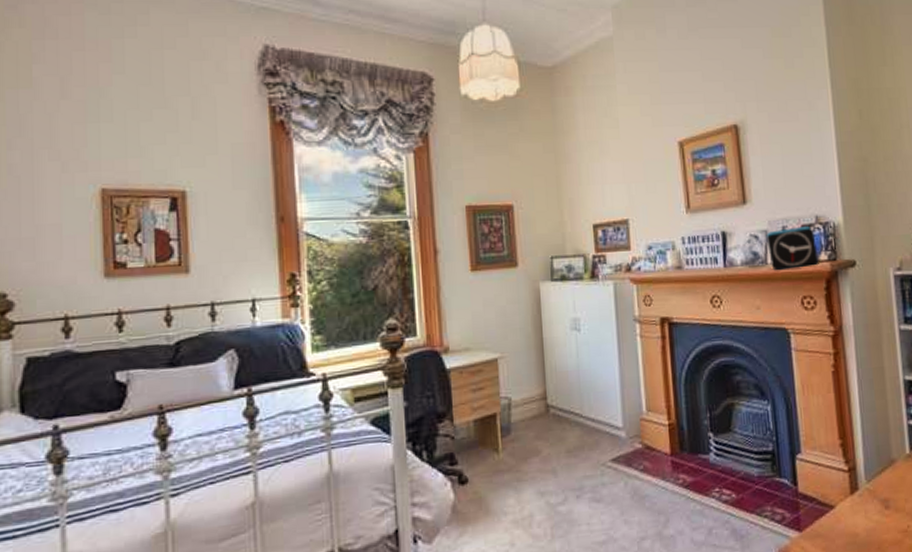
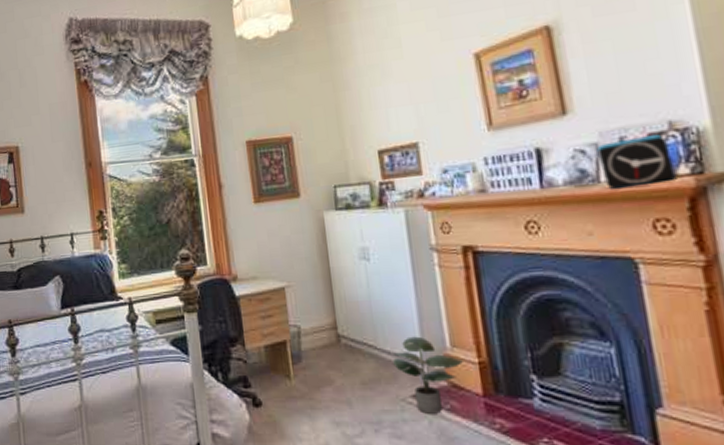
potted plant: none [596,403,656,476] -> present [393,336,463,414]

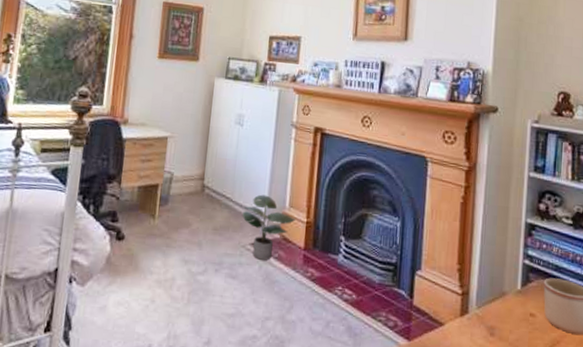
clock: present [596,133,677,189] -> none [420,68,465,105]

